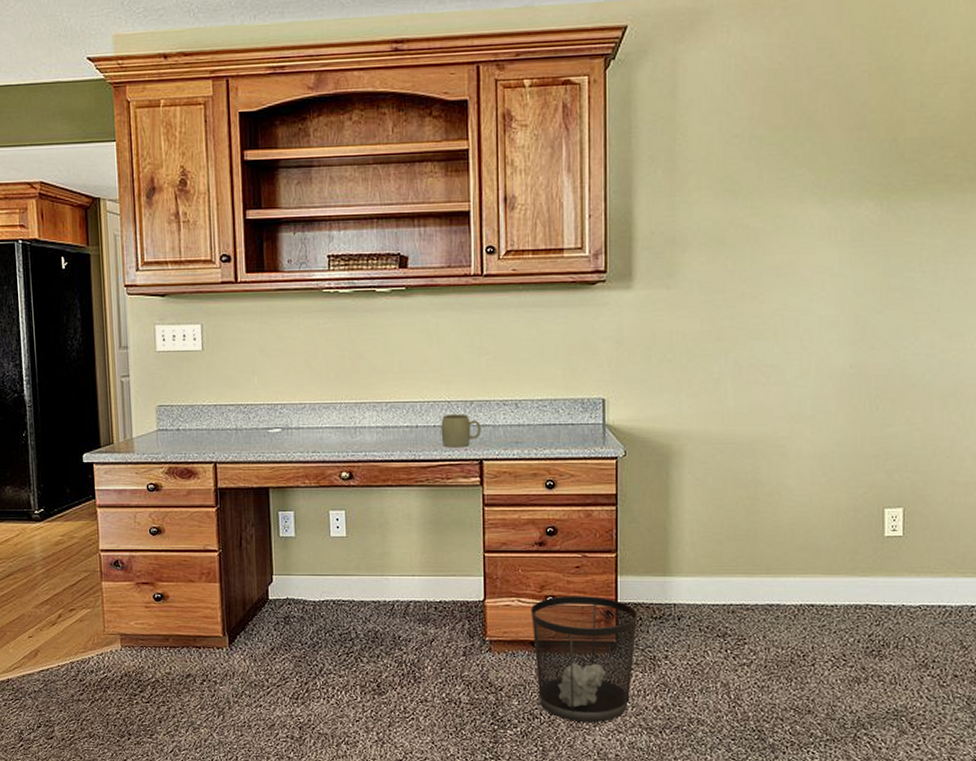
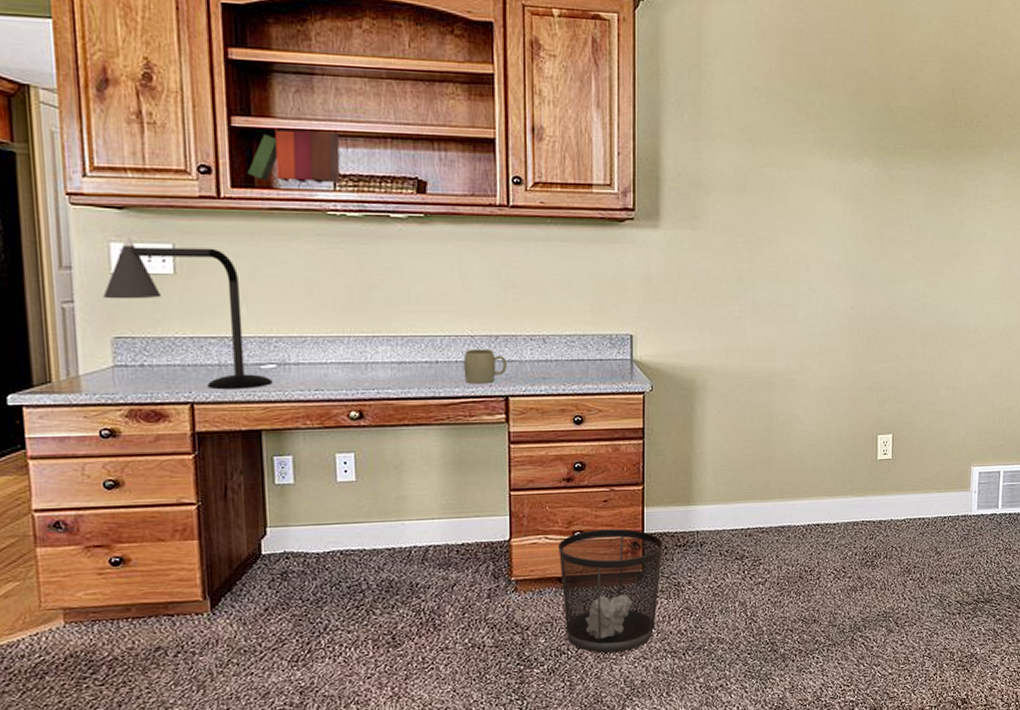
desk lamp: none [150,317,278,451] -> present [103,234,273,390]
books: none [258,217,334,265] -> present [247,128,341,184]

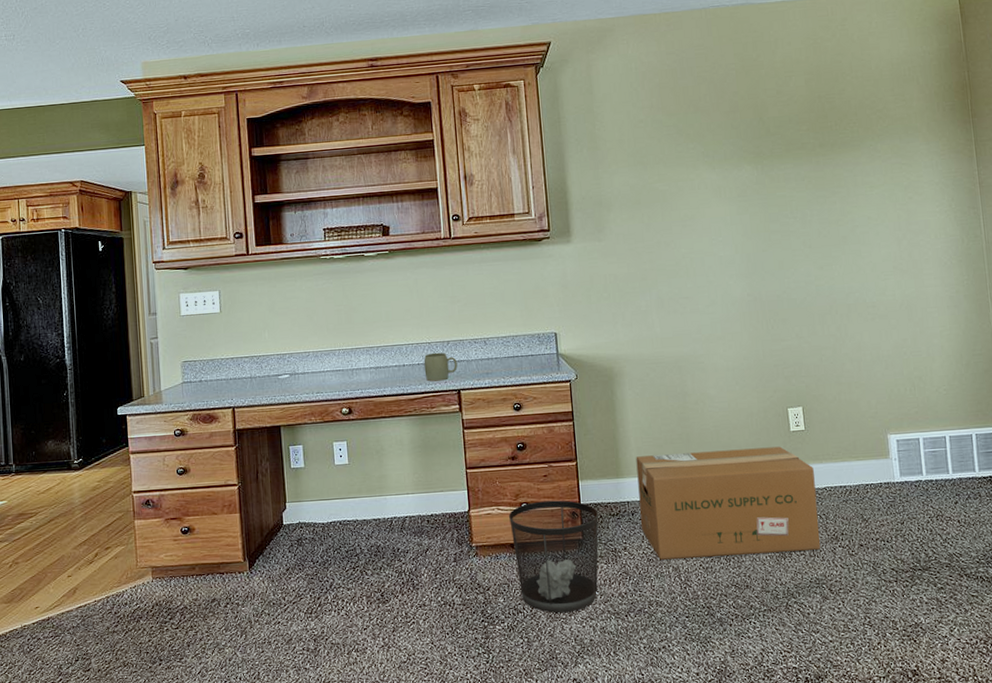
desk lamp: present [103,234,273,390] -> none [176,286,287,397]
books: present [247,128,341,184] -> none [266,199,329,239]
box: none [710,475,895,594] -> present [636,446,821,560]

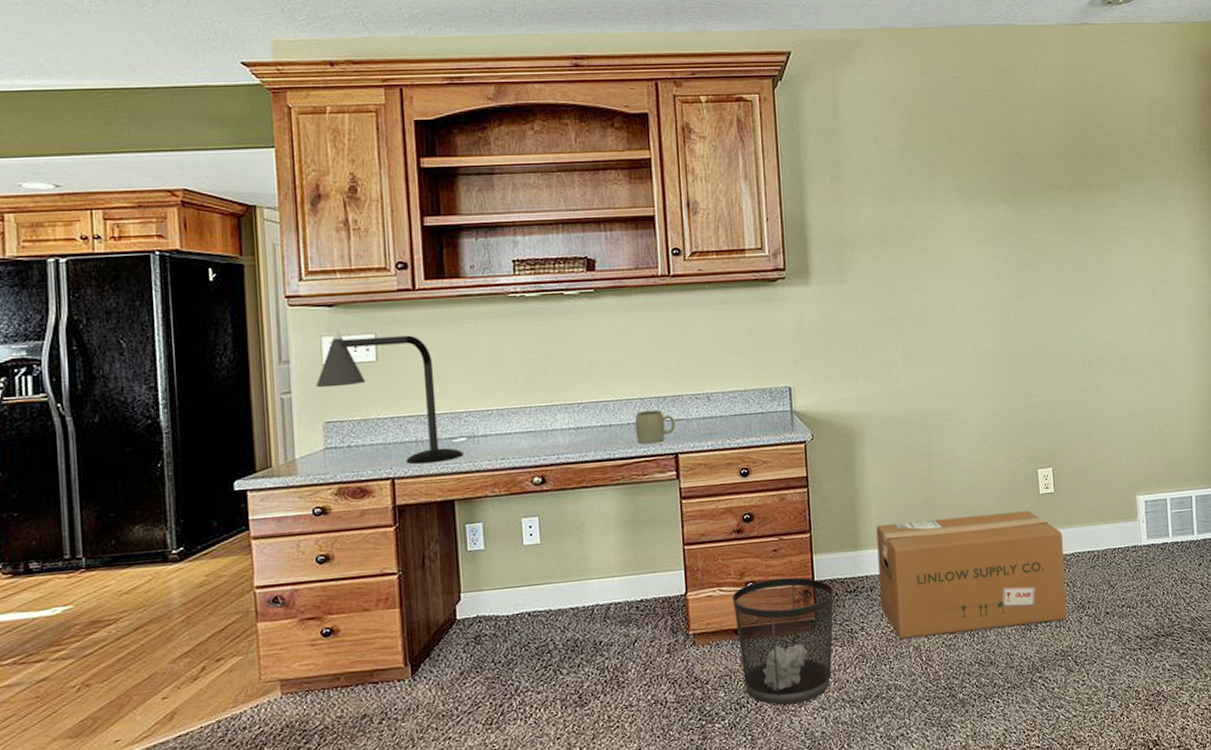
desk lamp: none [176,286,287,397] -> present [316,328,464,465]

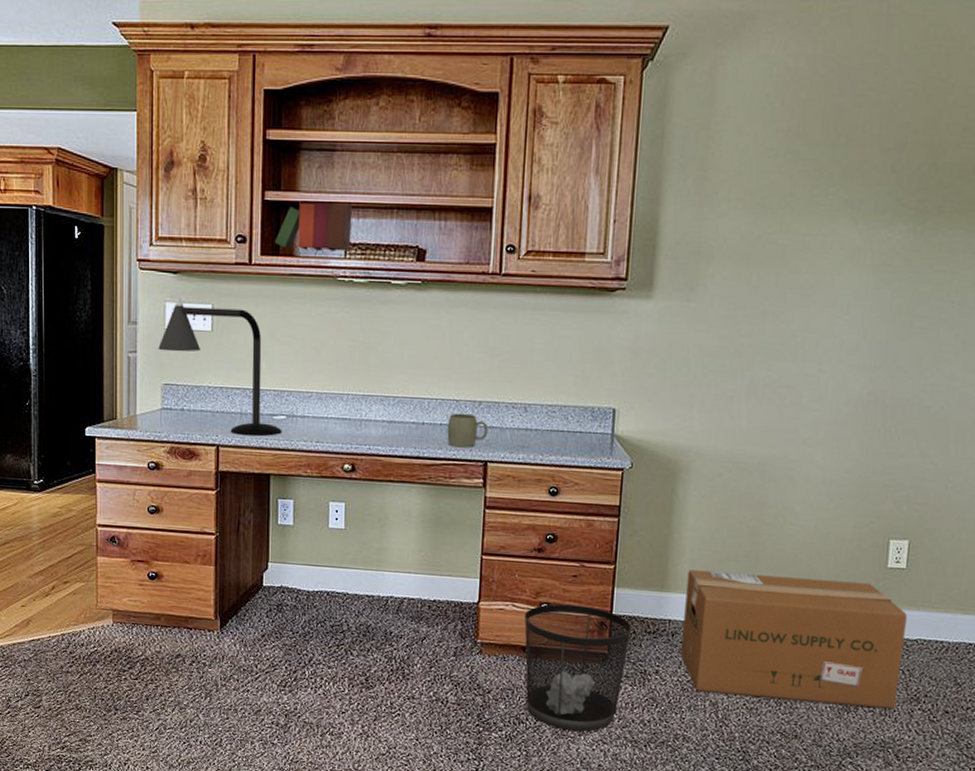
books: none [438,223,519,272] -> present [274,201,352,252]

